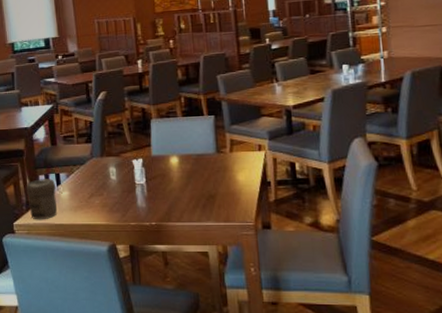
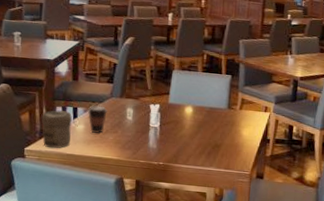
coffee cup: none [69,168,90,198] -> present [87,105,107,133]

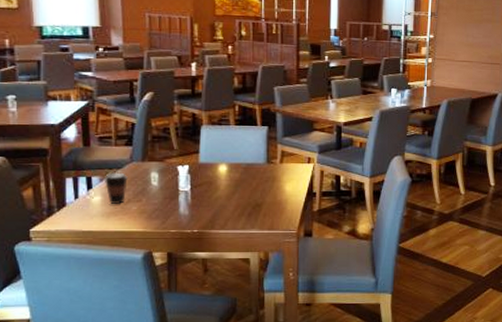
jar: present [41,110,72,149] -> none [49,182,87,227]

